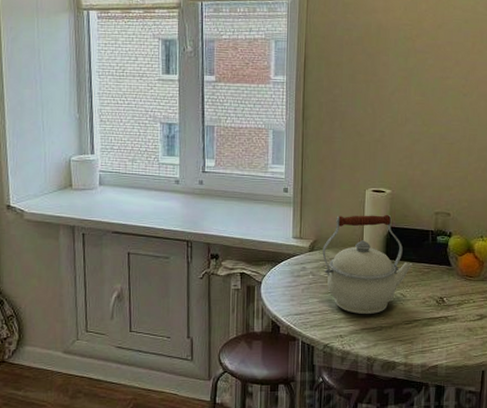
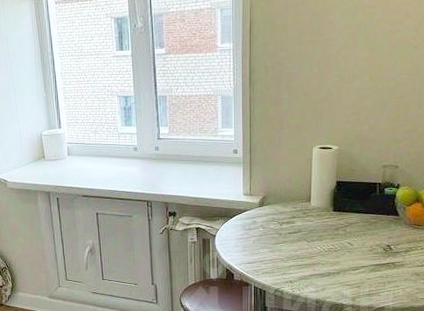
kettle: present [322,214,413,314] -> none [272,169,360,262]

